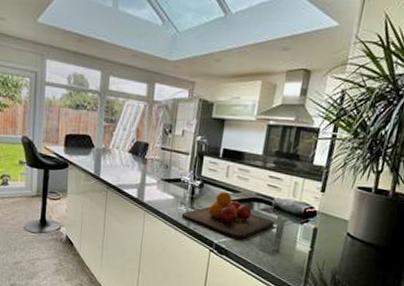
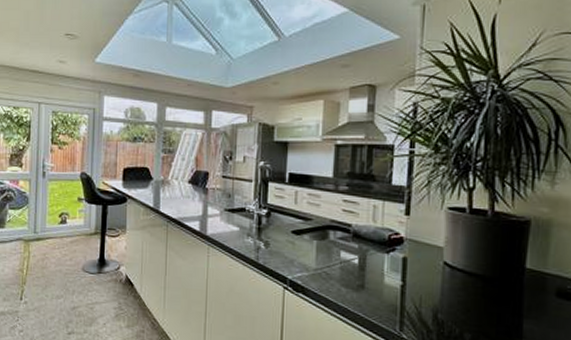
chopping board: present [181,191,275,240] -> none [249,219,356,274]

